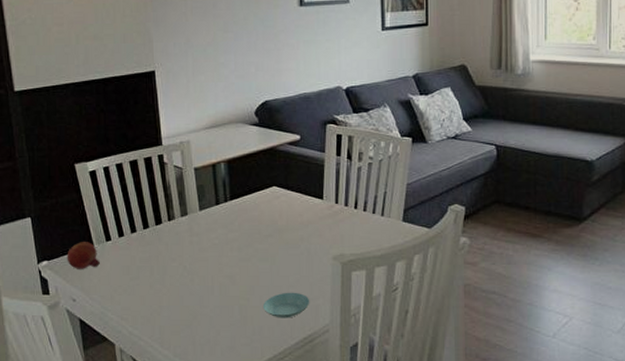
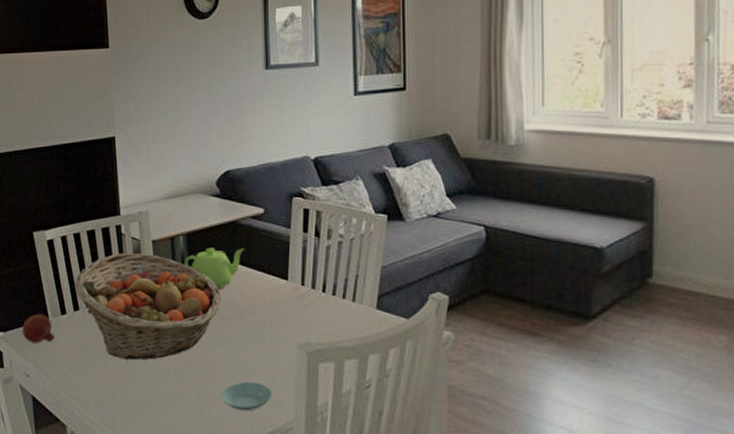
fruit basket: none [118,181,262,279] -> present [74,253,221,360]
teapot: none [226,172,282,211] -> present [184,247,244,290]

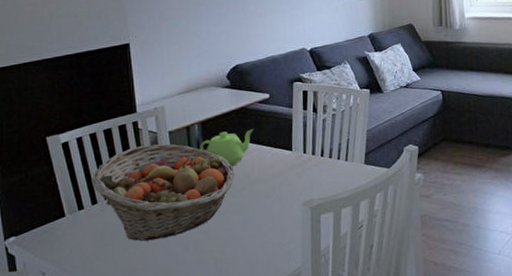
fruit: present [22,314,54,343] -> none [36,213,72,242]
saucer: present [220,381,272,411] -> none [237,240,283,267]

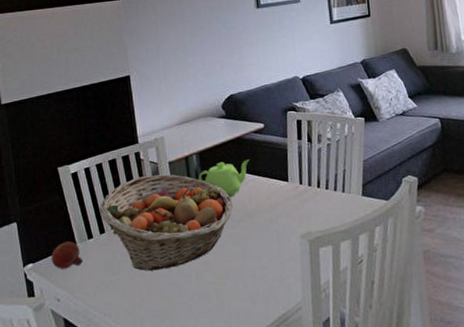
fruit: none [36,213,72,242] -> present [51,241,83,269]

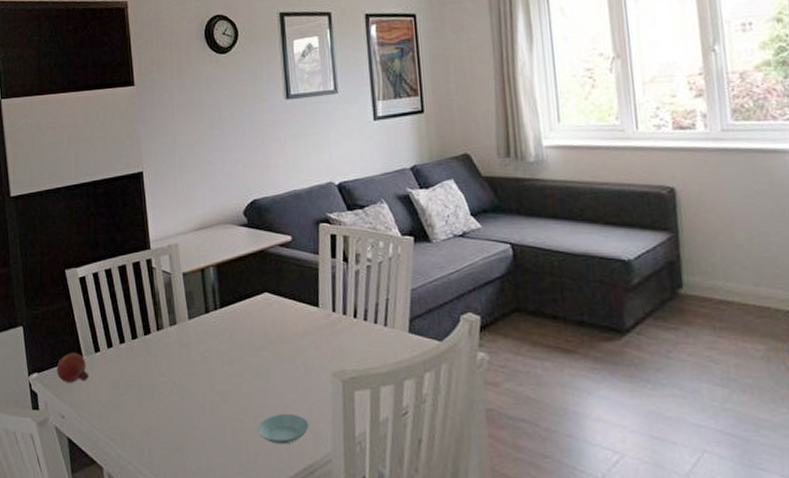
fruit basket: present [99,174,233,271] -> none [107,287,254,396]
teapot: present [198,159,250,197] -> none [215,277,274,320]
saucer: none [238,273,282,300] -> present [257,413,309,445]

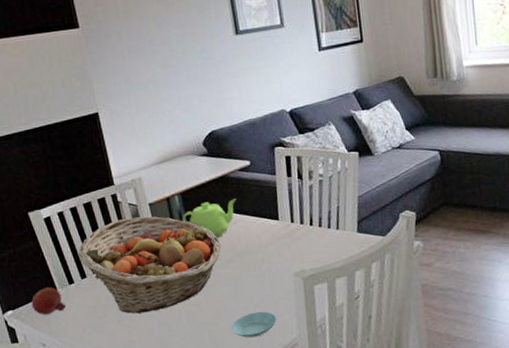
fruit basket: none [107,287,254,396] -> present [78,216,221,314]
teapot: none [215,277,274,320] -> present [182,198,236,238]

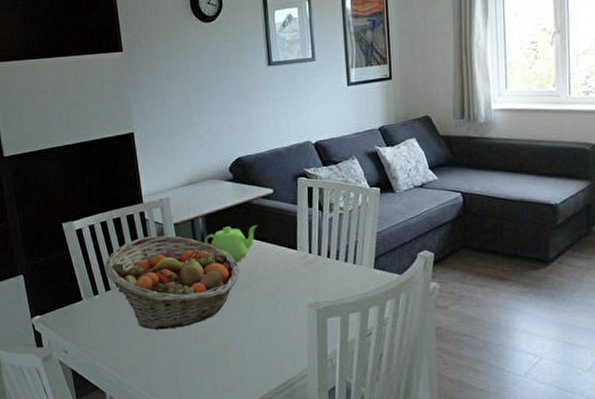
fruit: present [31,287,66,315] -> none [58,296,89,323]
saucer: present [231,311,277,338] -> none [243,339,288,365]

